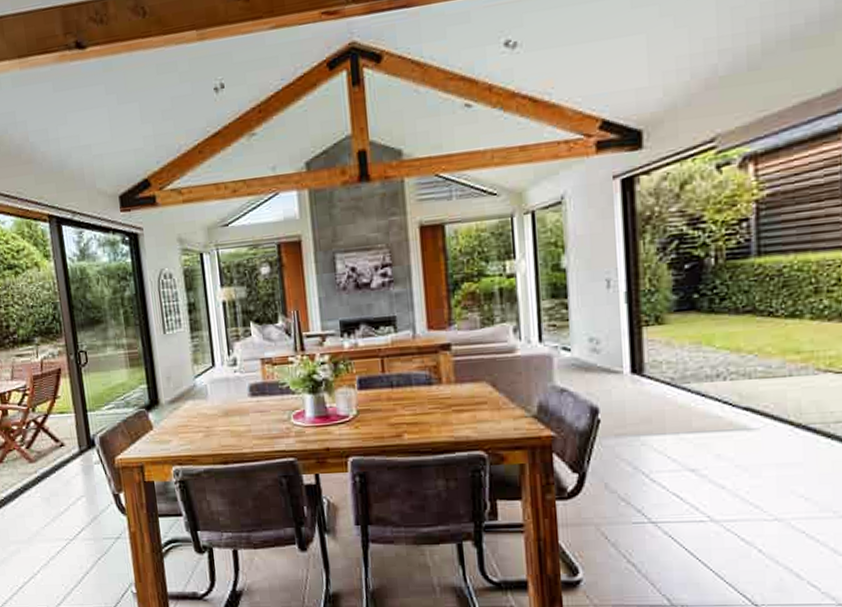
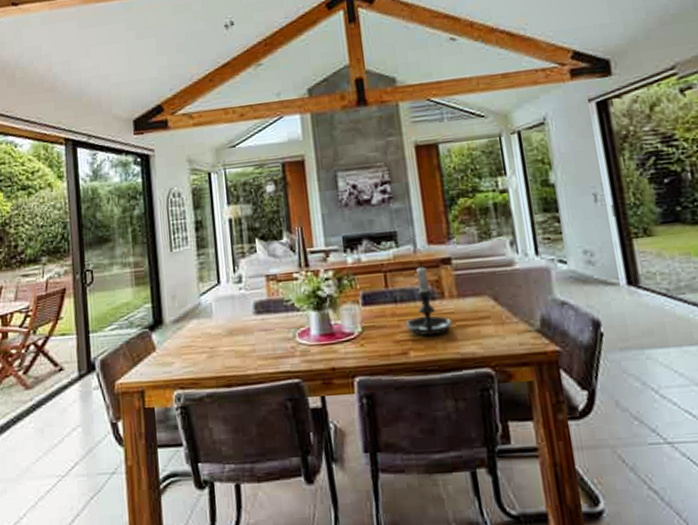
candle holder: none [400,349,448,420] -> present [405,264,452,336]

